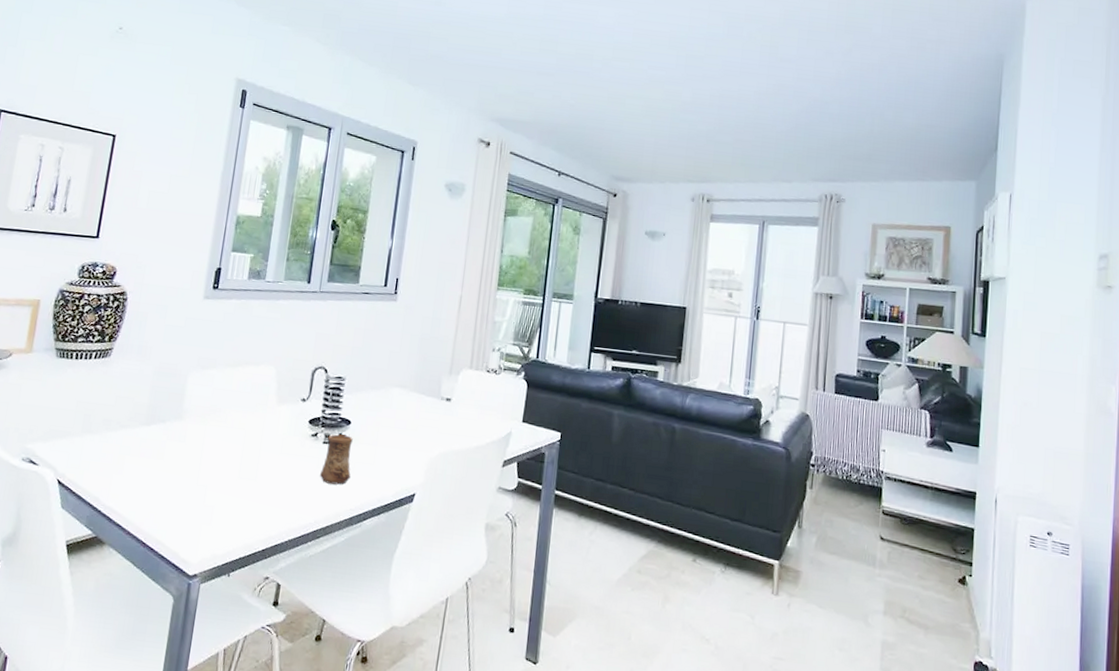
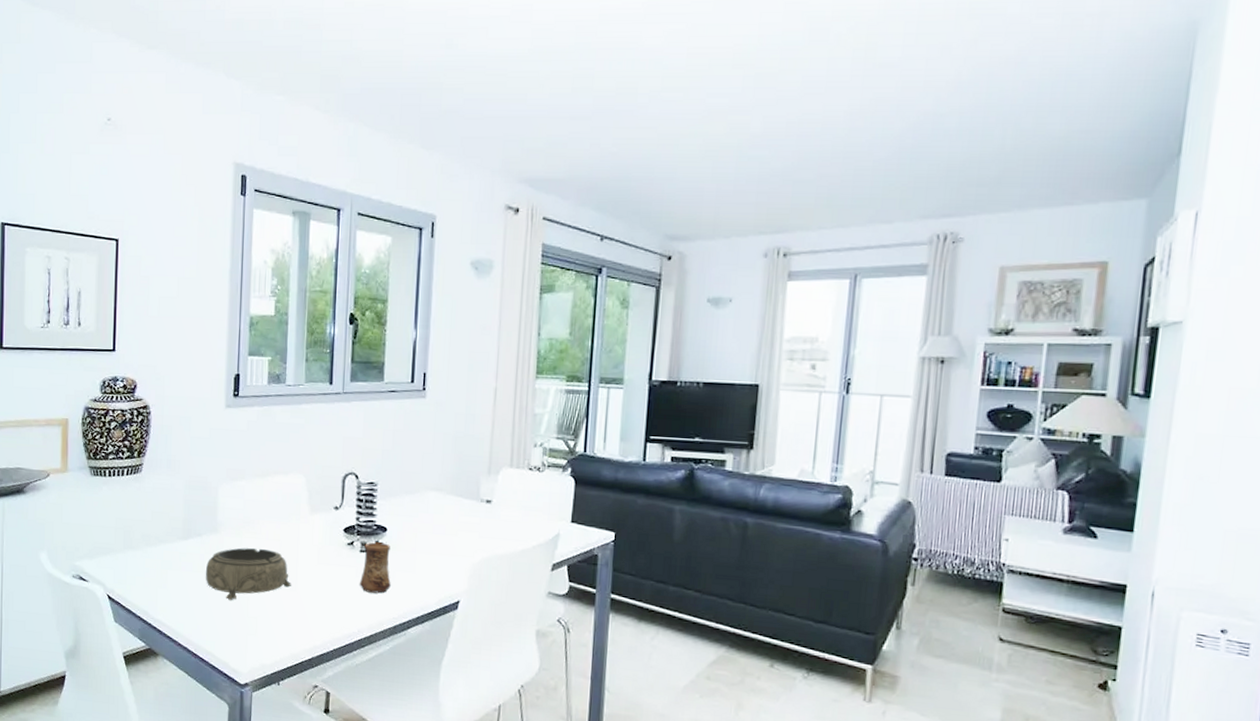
decorative bowl: none [164,435,252,489] -> present [205,547,291,601]

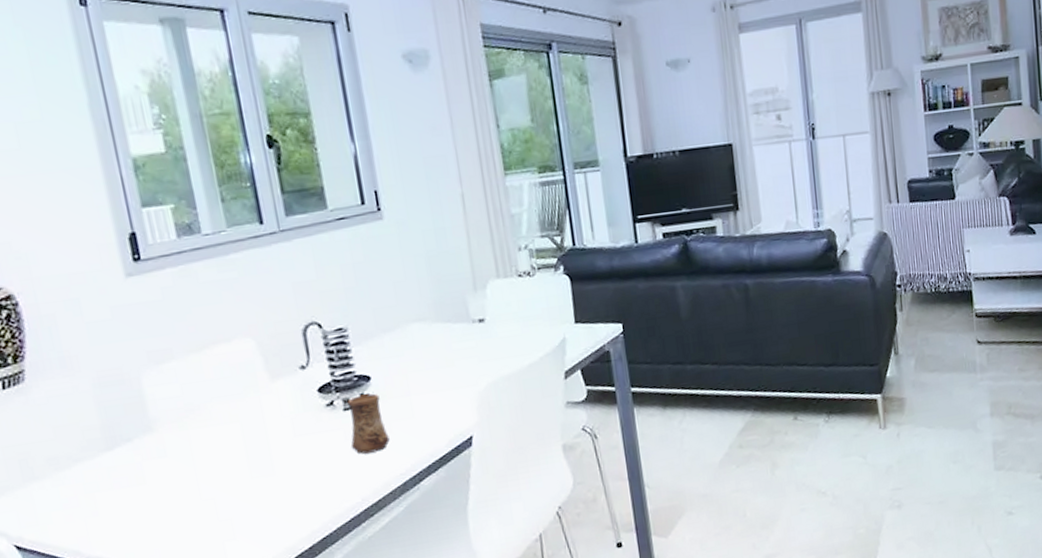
decorative bowl: present [205,547,291,601] -> none [147,435,267,509]

